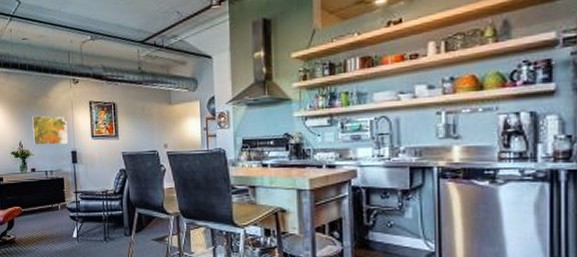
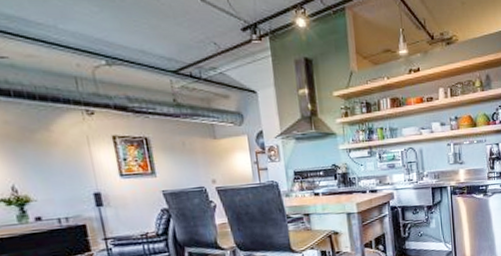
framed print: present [32,115,69,145] -> none [28,153,89,189]

